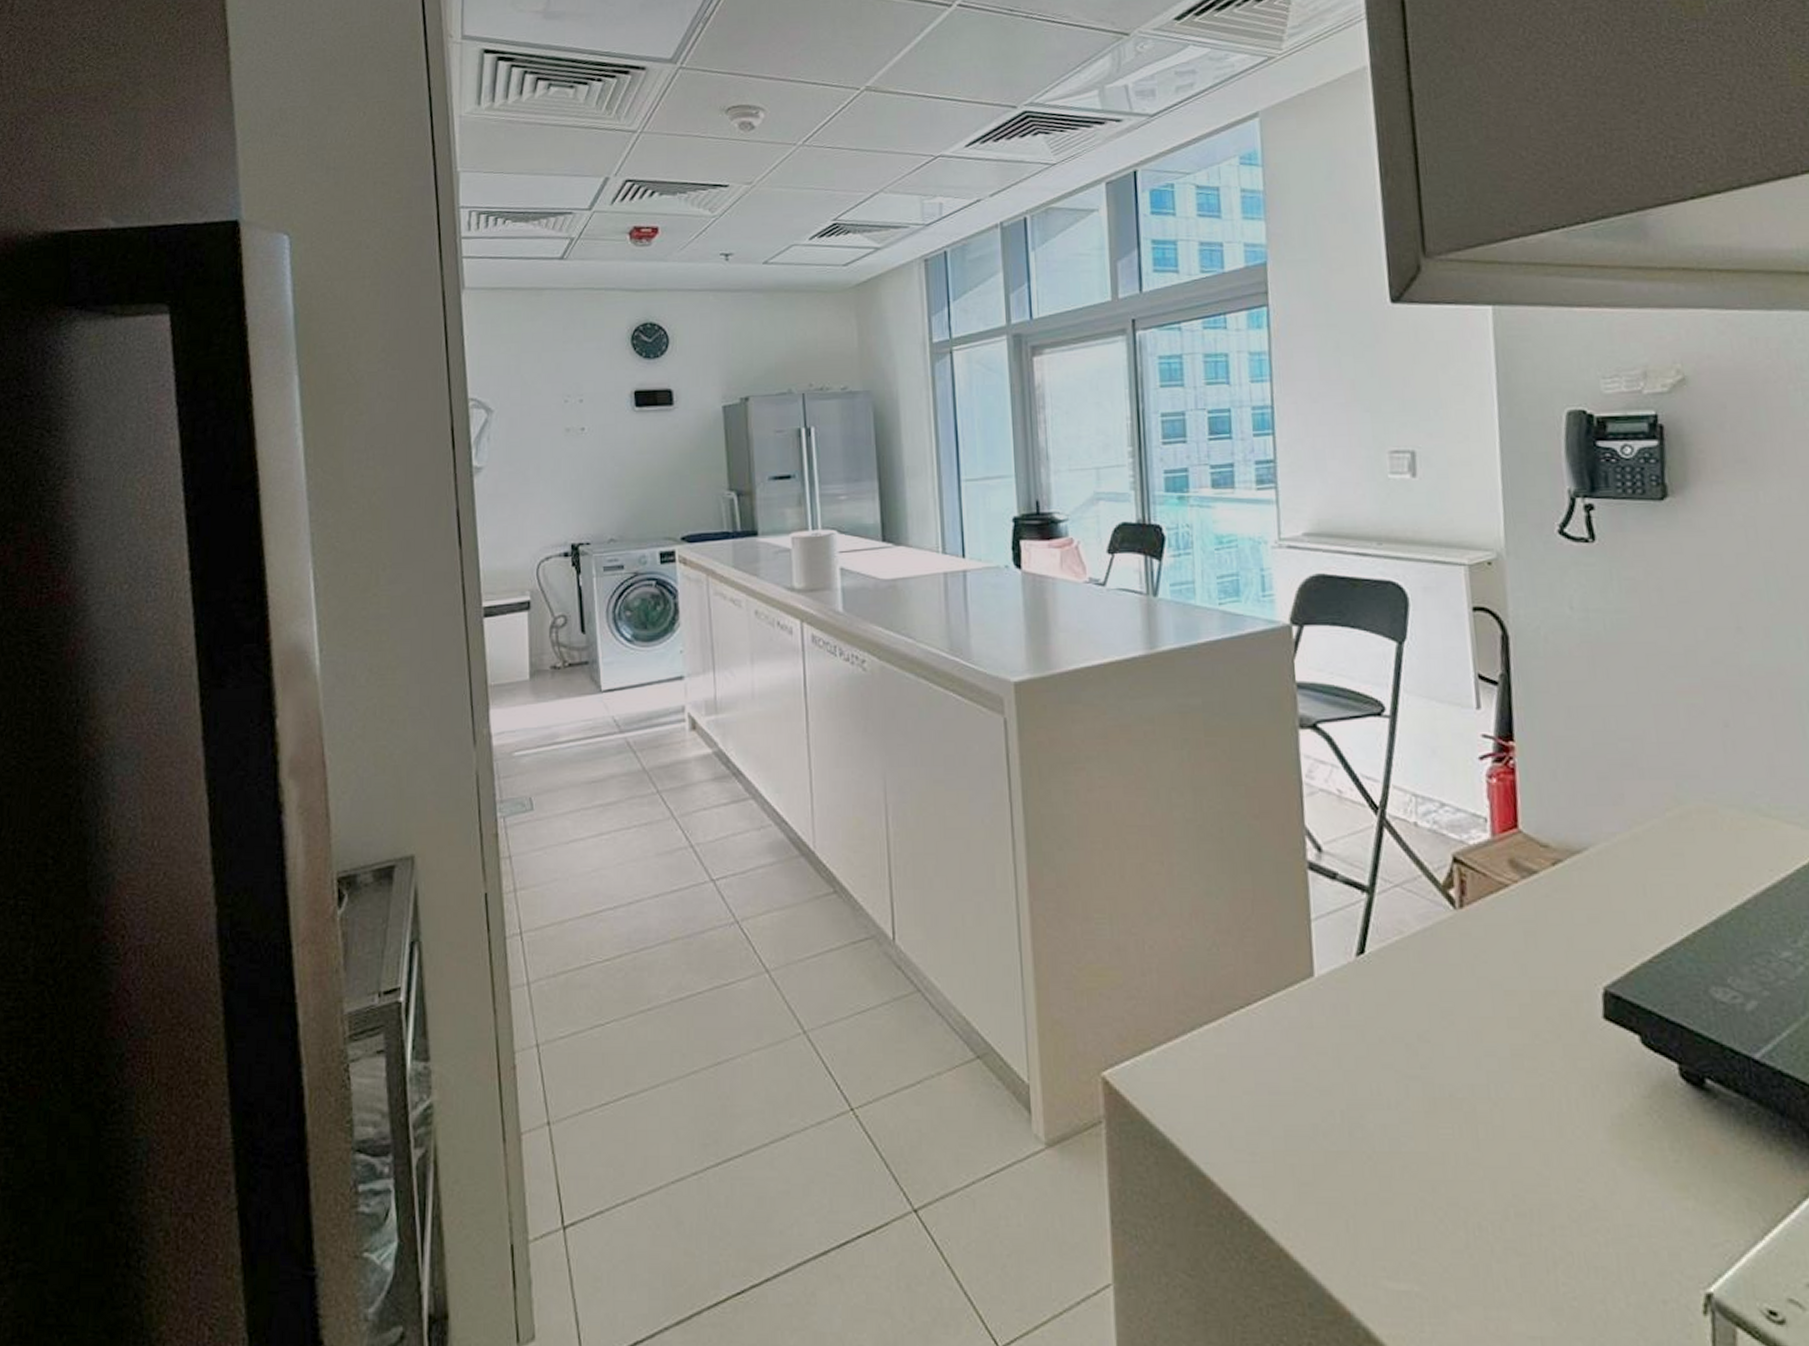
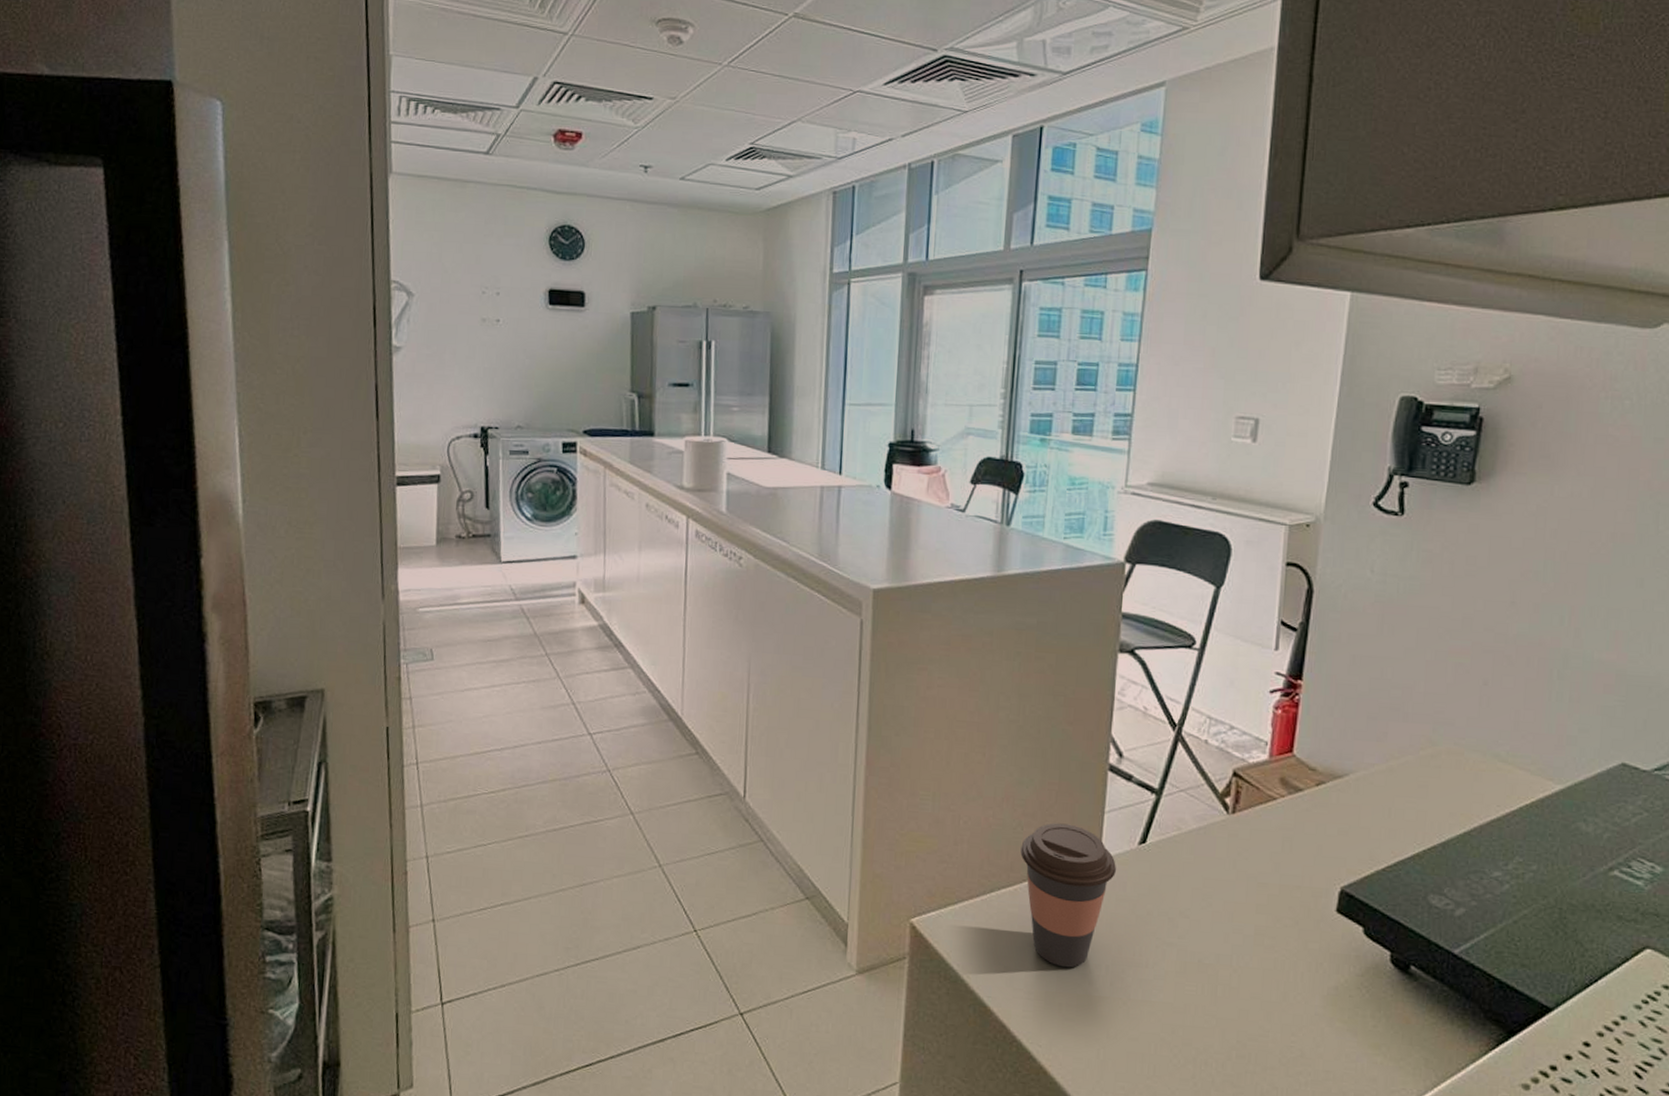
coffee cup: none [1219,938,1335,1118] -> present [1020,823,1116,968]

